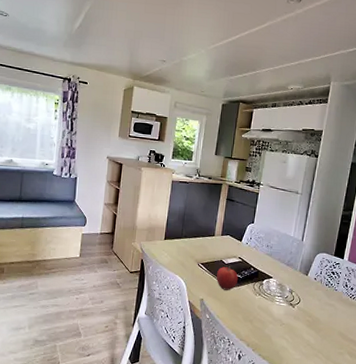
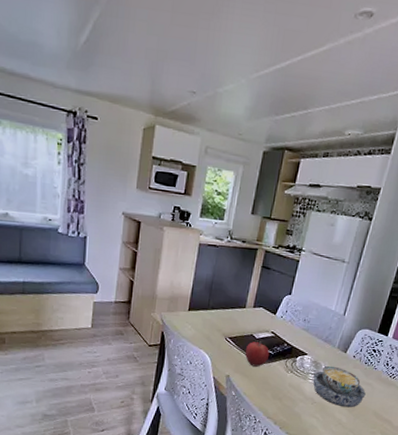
bowl: none [279,288,330,329] -> present [313,365,366,408]

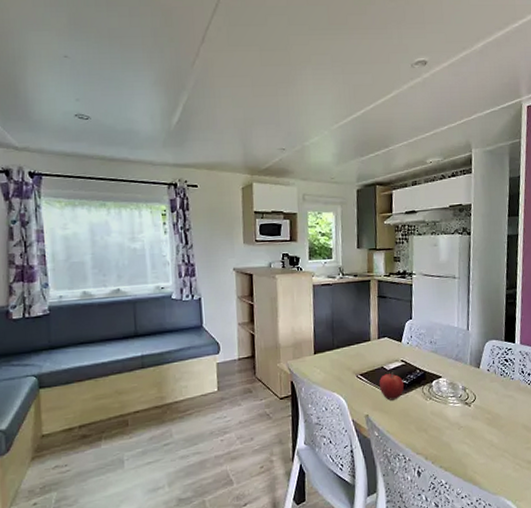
bowl: present [313,365,366,408] -> none [453,384,510,427]

